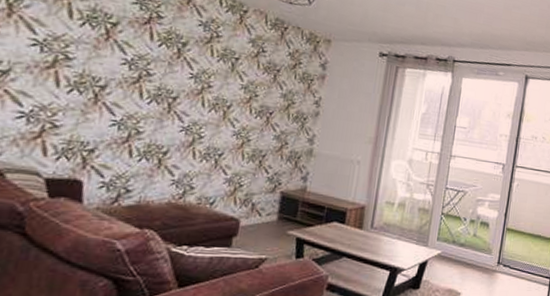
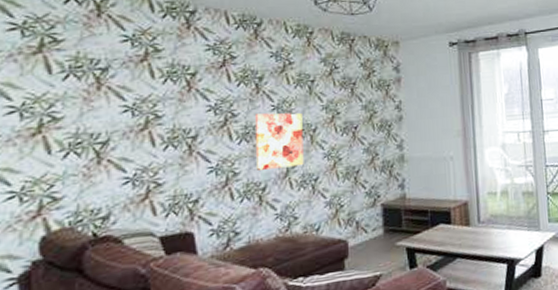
wall art: none [160,78,220,139] -> present [254,112,304,170]

